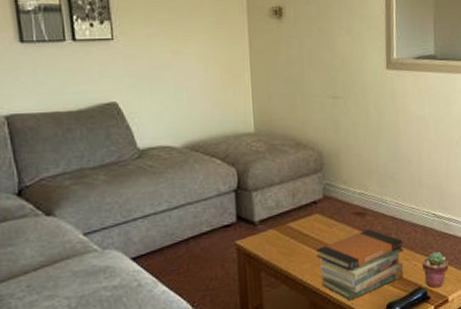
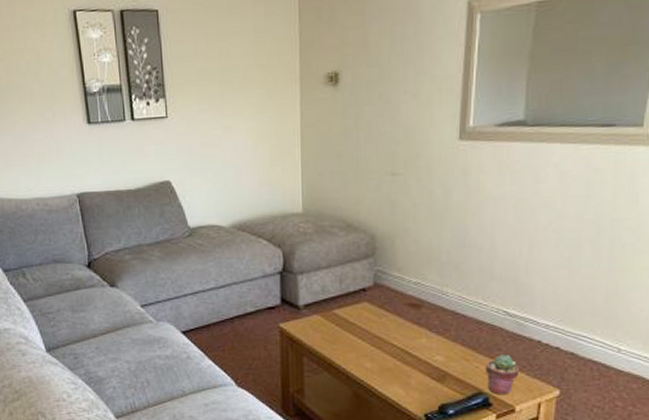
book stack: present [315,229,403,301] -> none [362,323,464,397]

